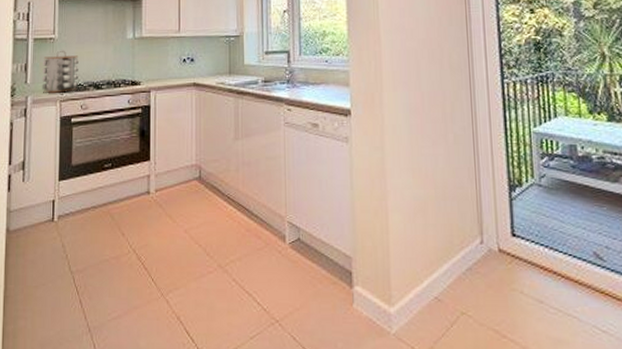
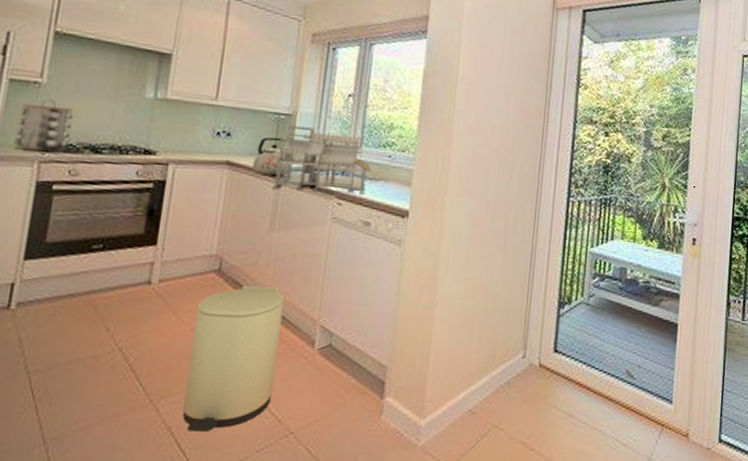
pedal bin: none [186,189,256,320] -> present [183,285,285,432]
kettle: none [214,57,243,92] -> present [252,137,291,177]
dish rack: none [228,45,313,103] -> present [271,125,372,196]

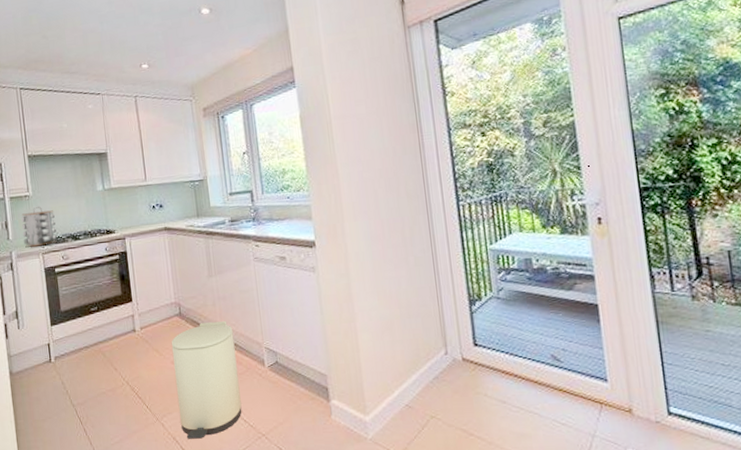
kettle: present [252,137,291,177] -> none [183,200,212,234]
dish rack: present [271,125,372,196] -> none [196,186,277,244]

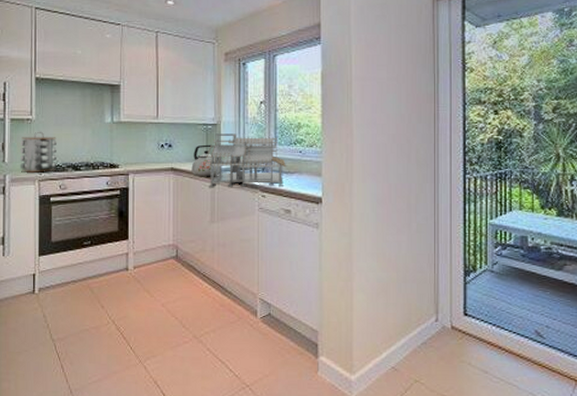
pedal bin: present [171,321,242,439] -> none [163,268,229,385]
kettle: none [183,200,212,234] -> present [191,144,220,177]
dish rack: none [196,186,277,244] -> present [205,133,287,188]

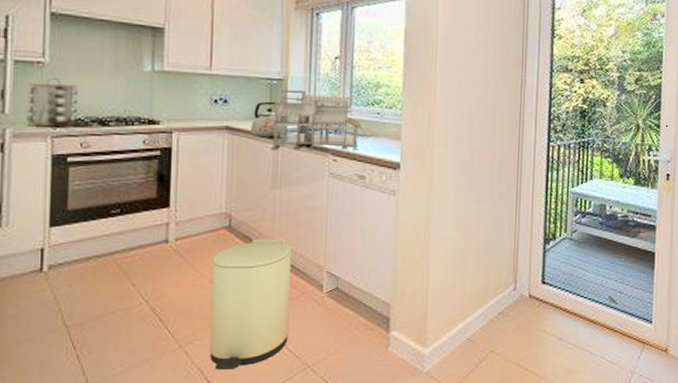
pedal bin: none [163,268,229,385] -> present [209,239,292,370]

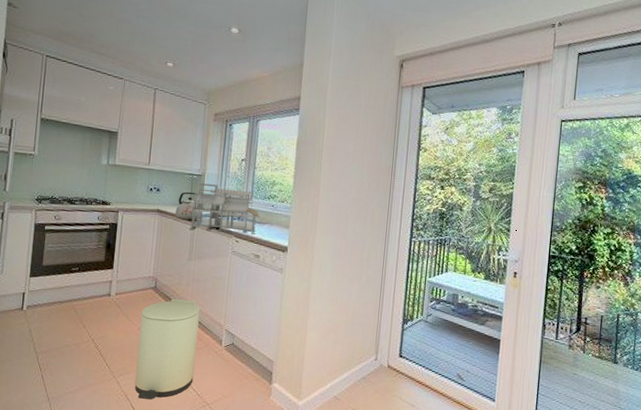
spice rack: present [26,77,78,127] -> none [19,166,56,204]

